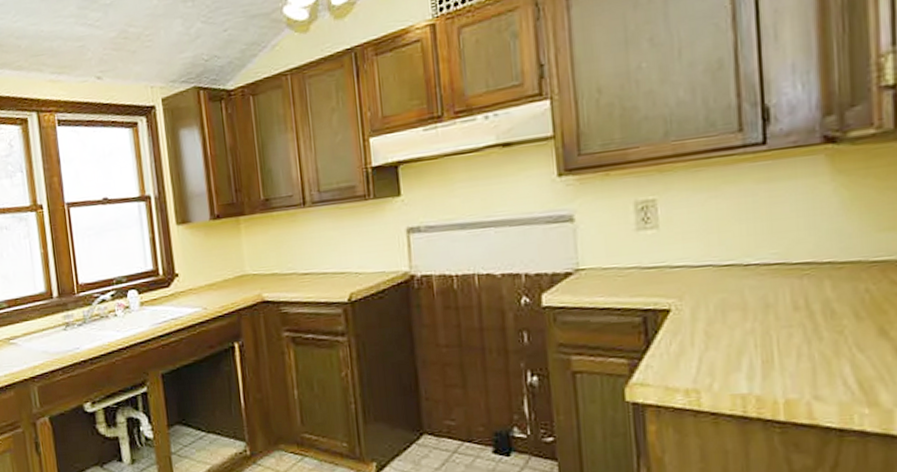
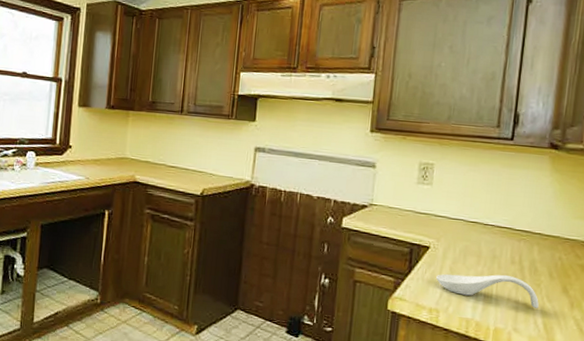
spoon rest: none [687,327,846,365] -> present [436,274,539,309]

